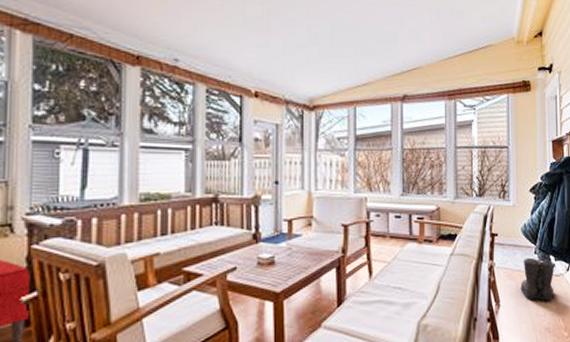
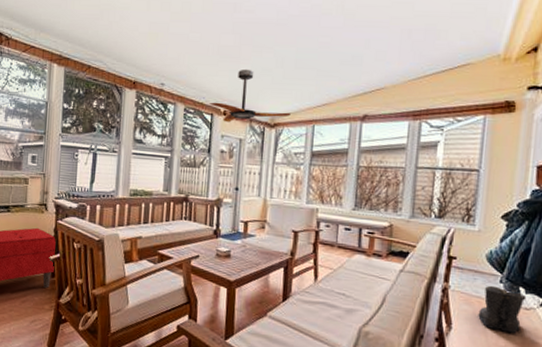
ceiling fan: none [237,44,330,106] -> present [209,69,291,123]

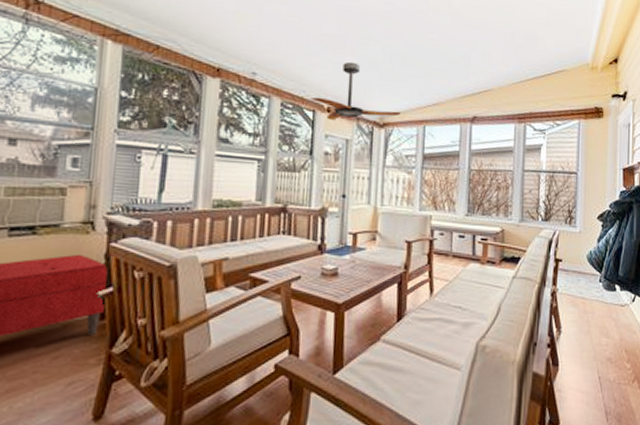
boots: present [478,285,527,333] -> none [583,285,621,330]

